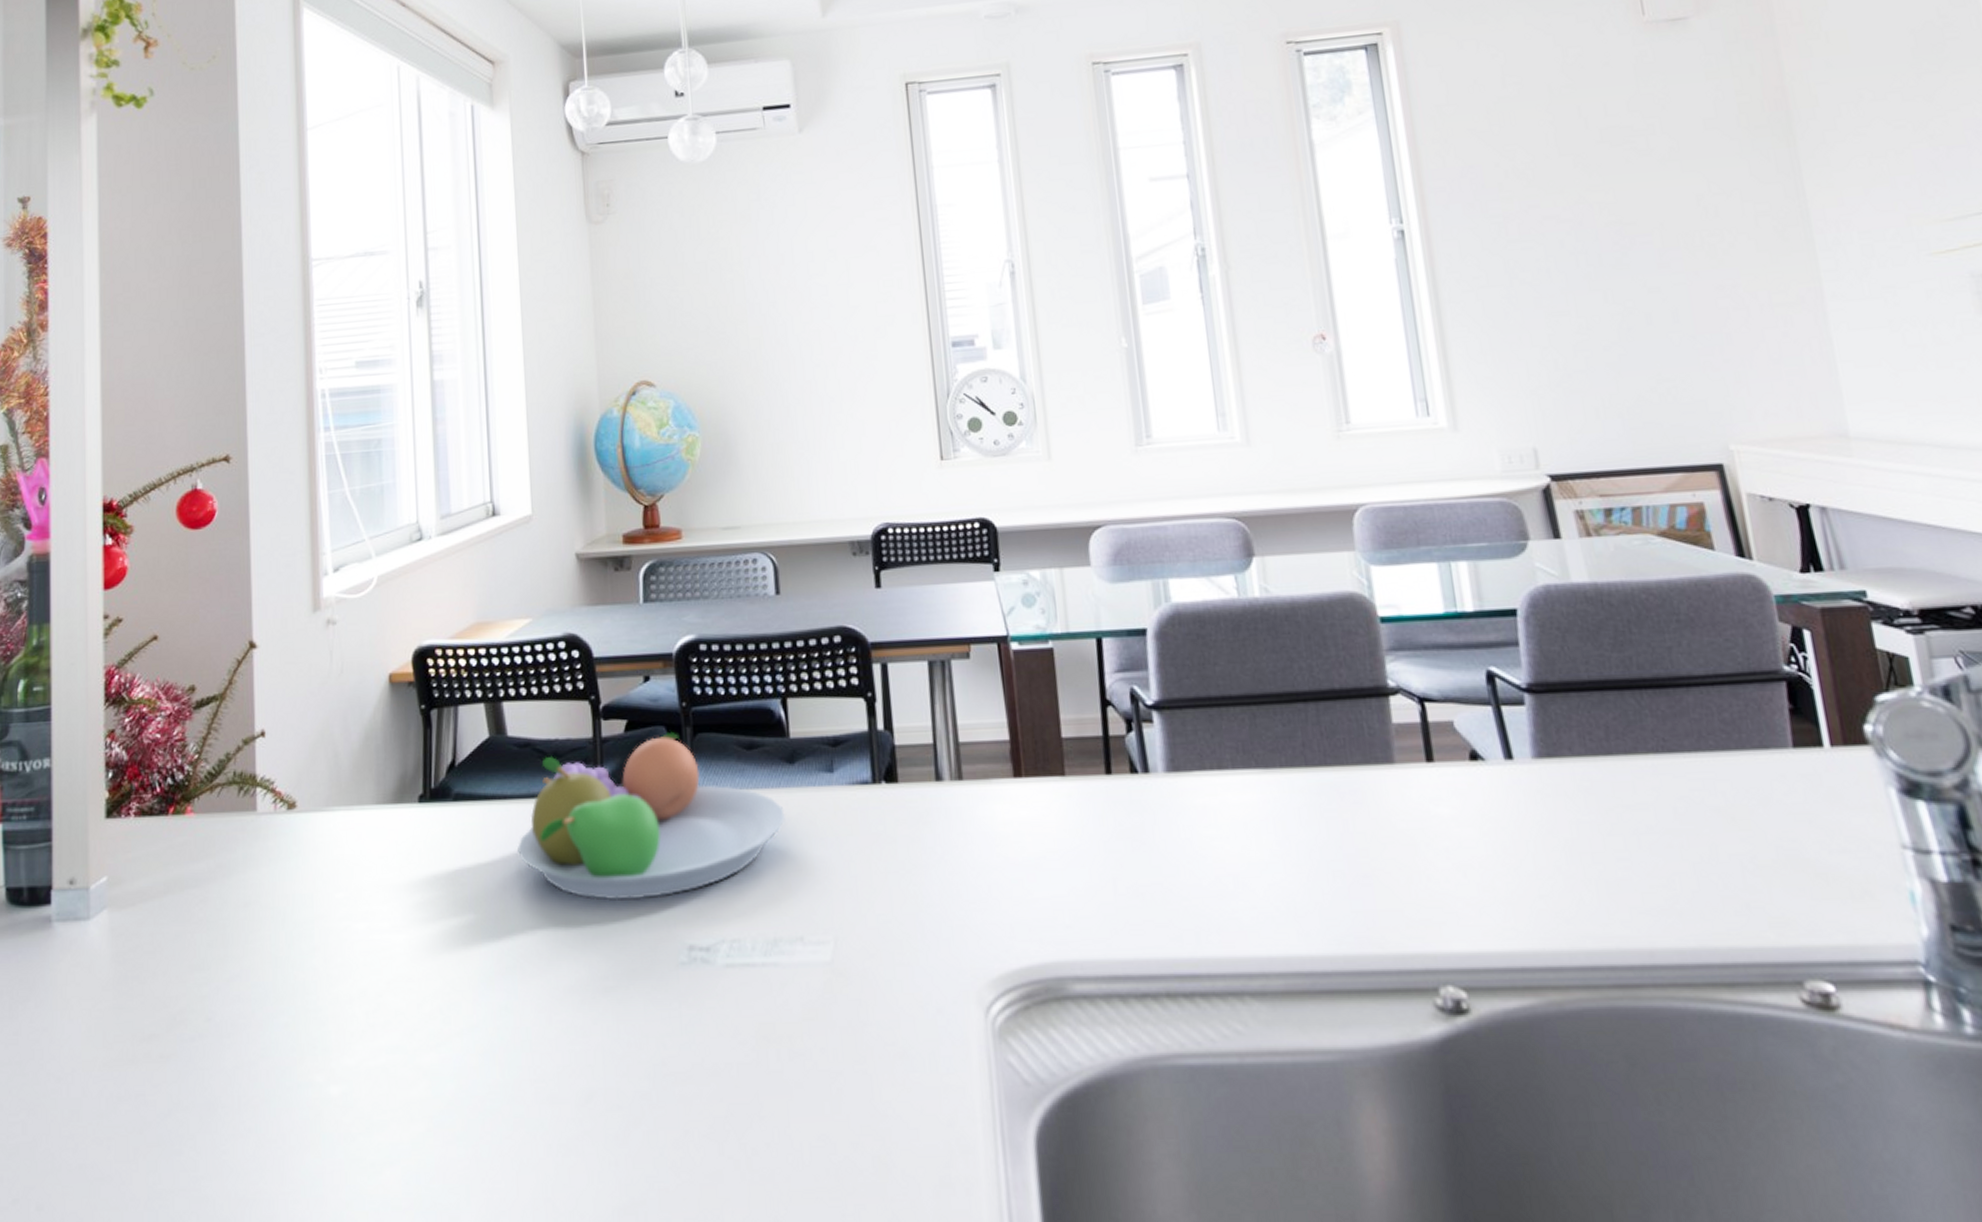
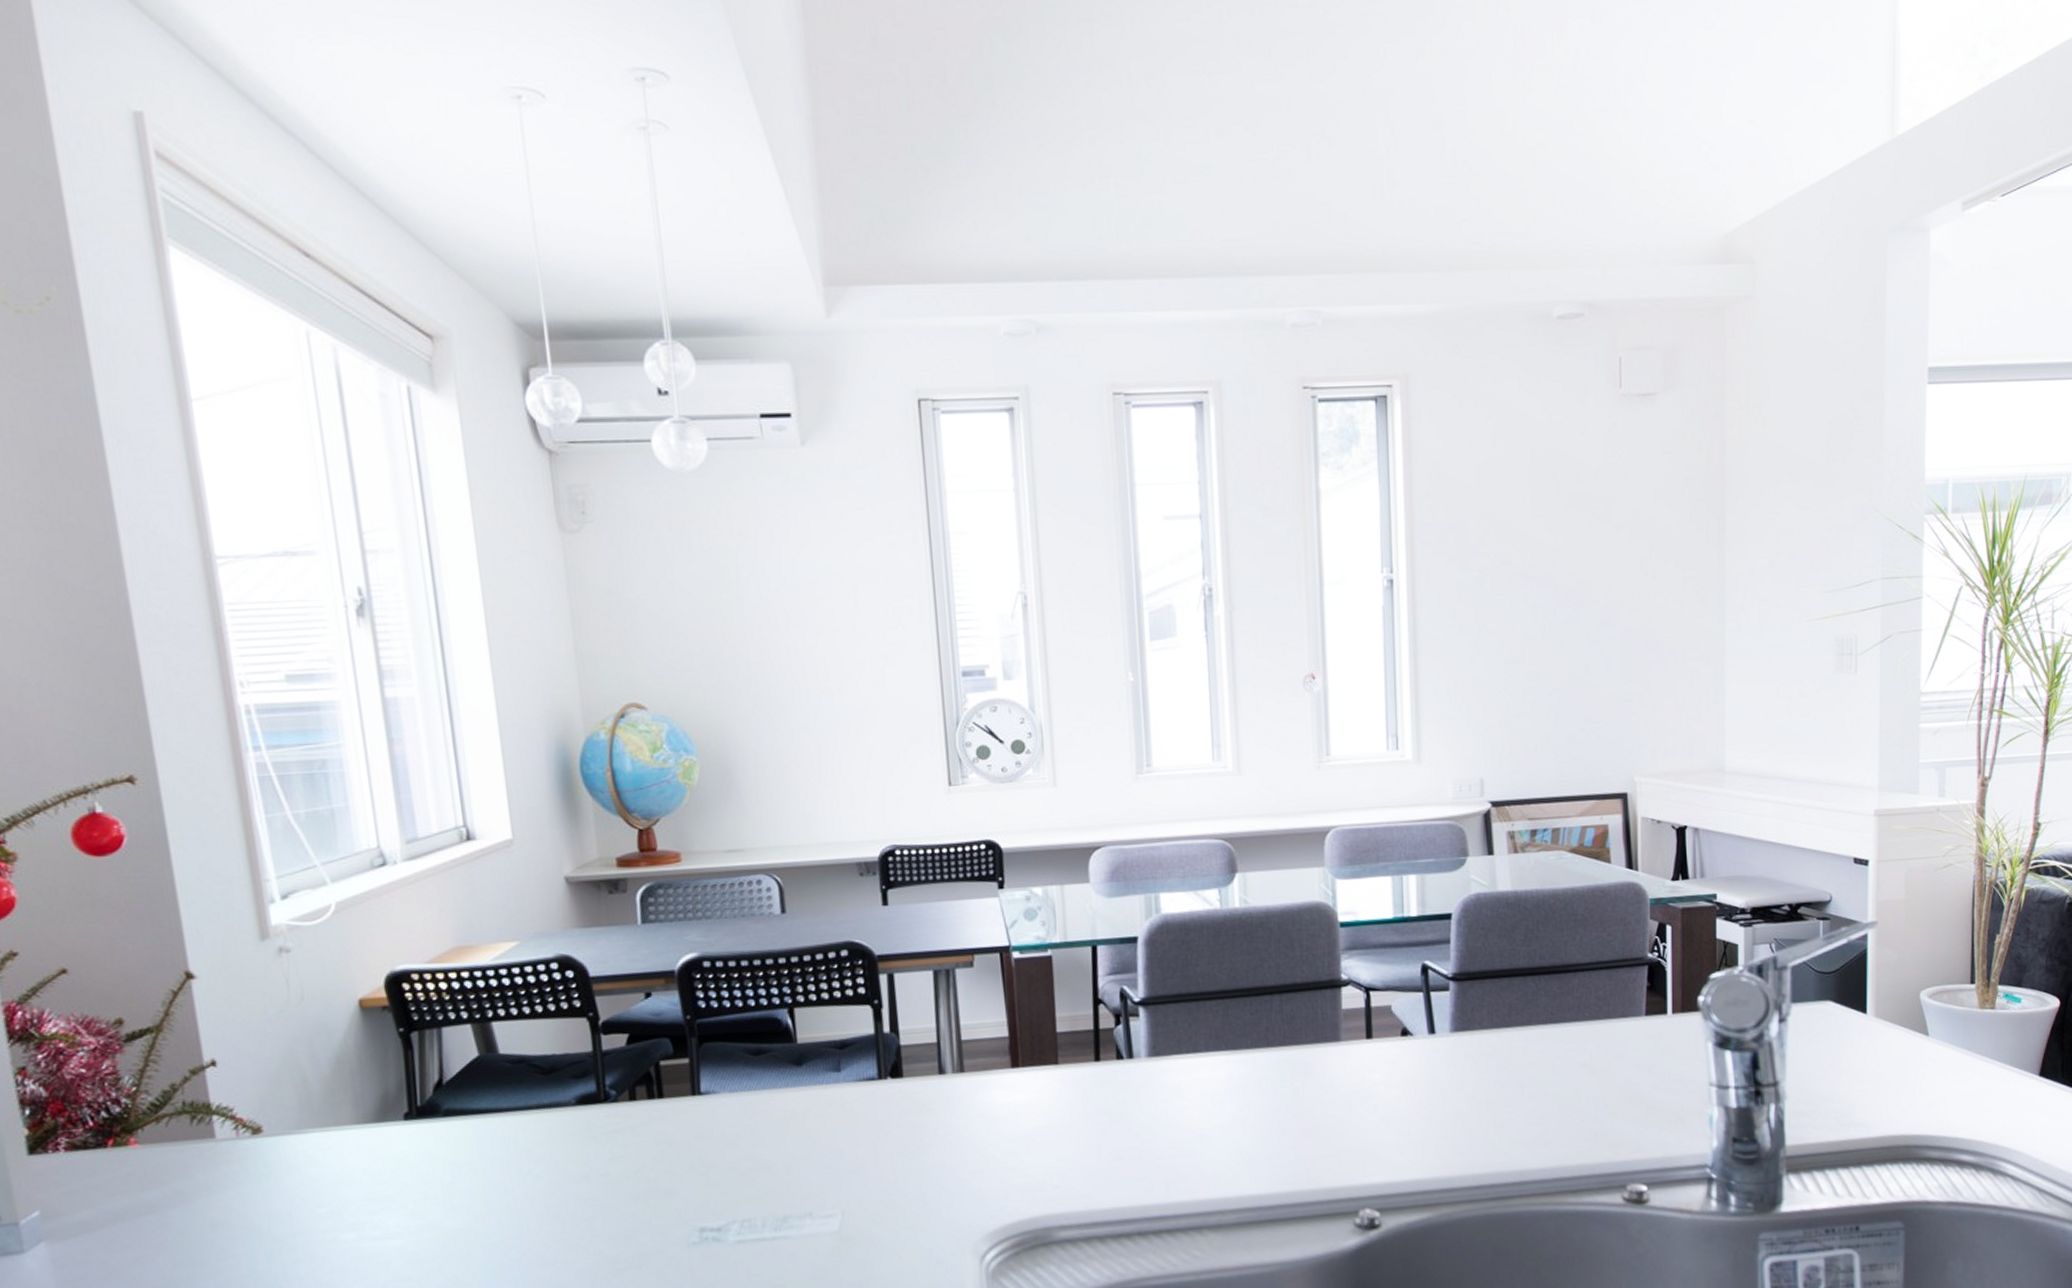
fruit bowl: present [518,731,785,901] -> none [517,1042,794,1196]

